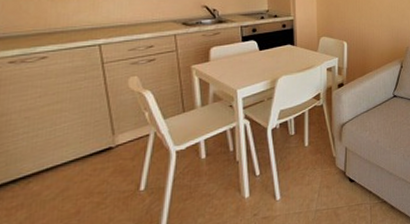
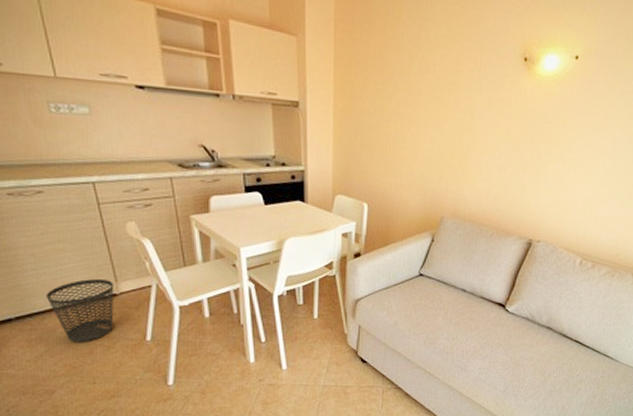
wastebasket: none [36,133,111,204] -> present [46,278,114,342]

